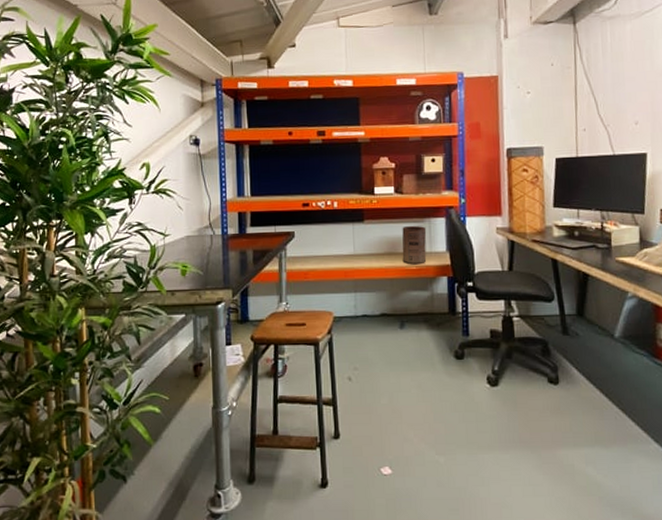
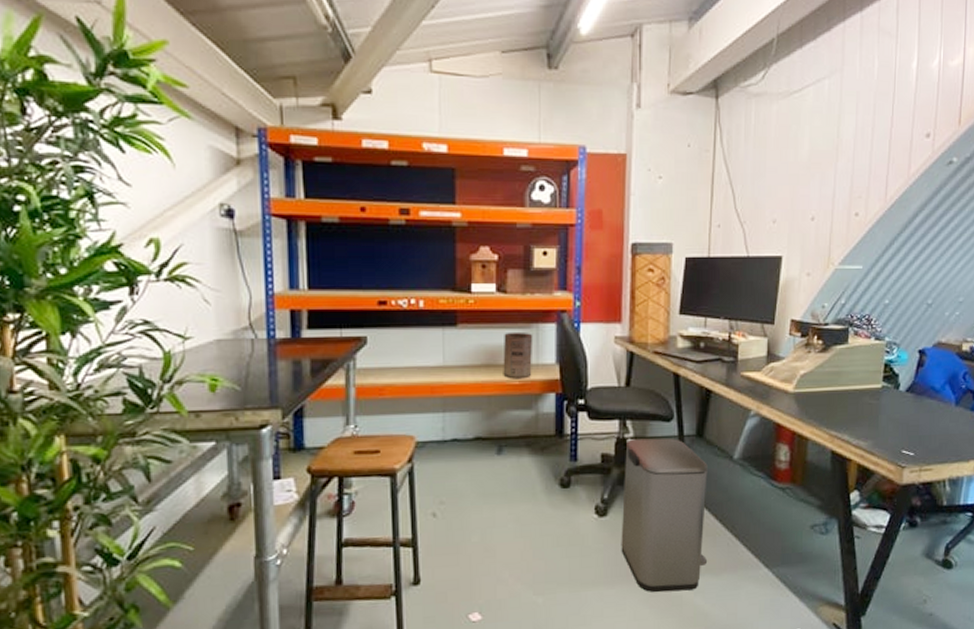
pedal bin: none [511,316,597,460] -> present [621,437,708,592]

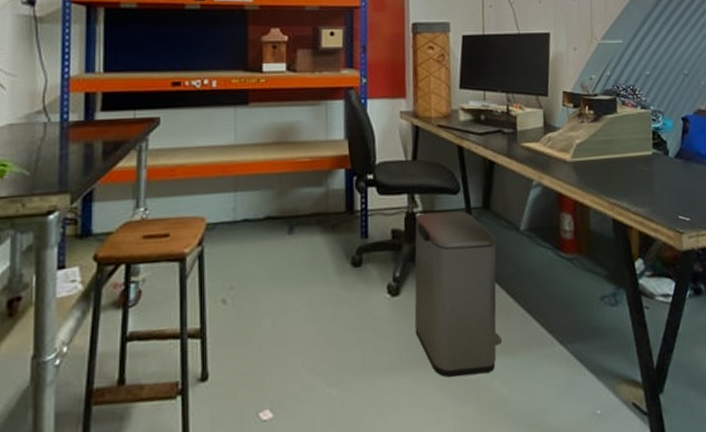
paint can: present [503,331,533,379] -> none [293,109,323,156]

